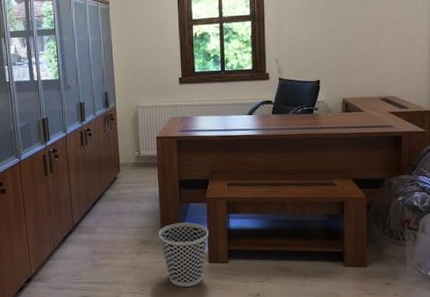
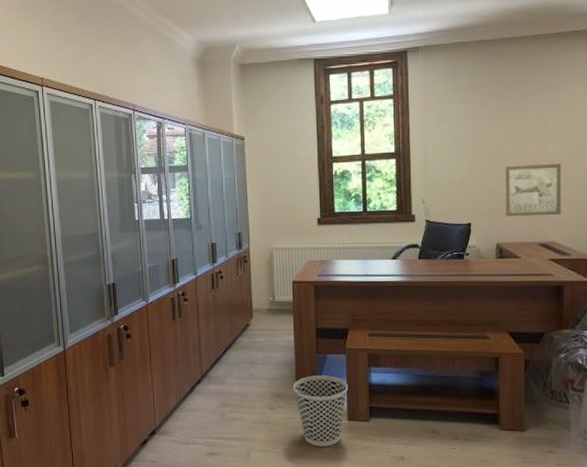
wall art: none [350,24,401,74] -> present [504,163,562,217]

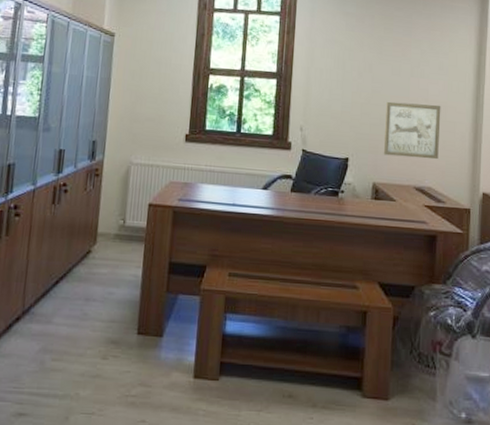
wastebasket: present [292,375,348,446] -> none [133,319,198,410]

